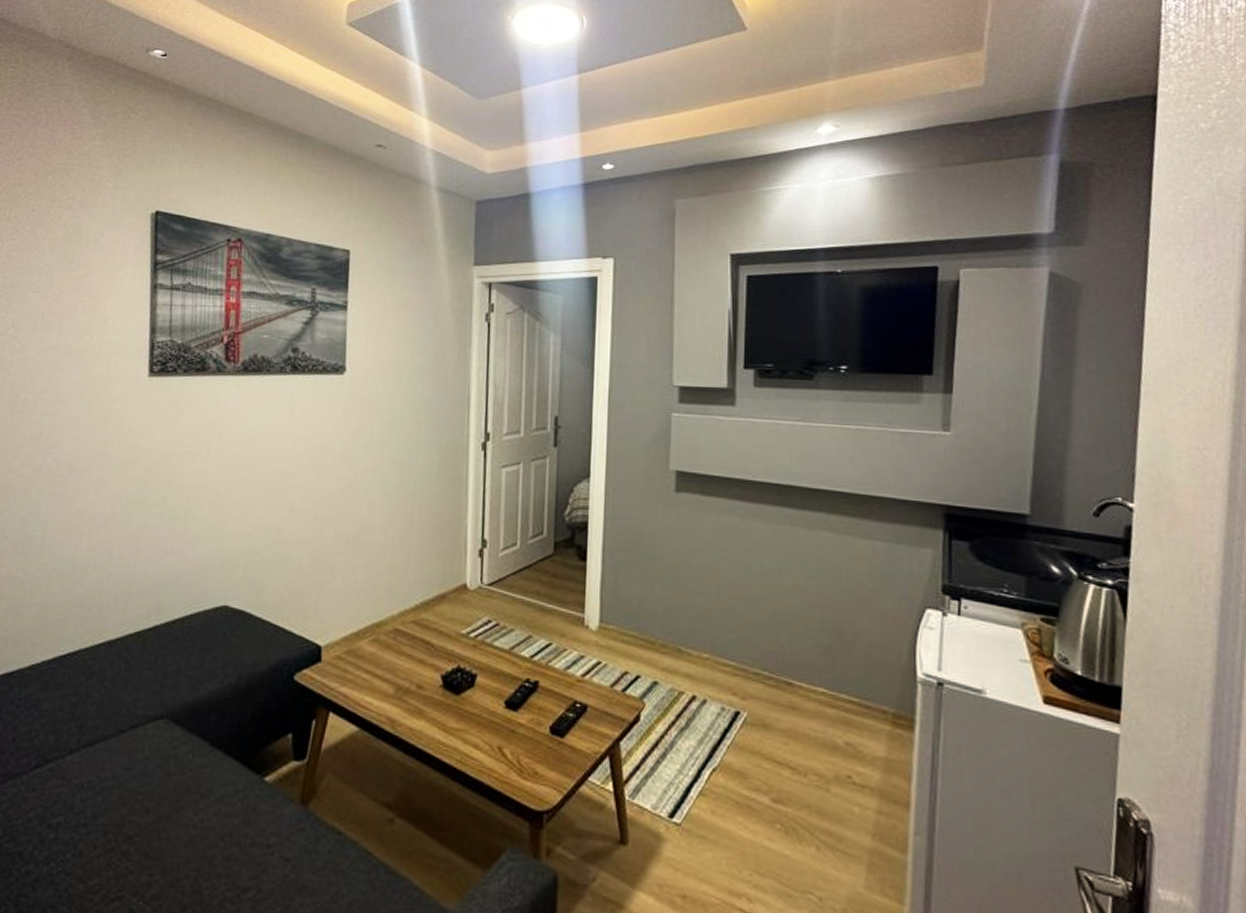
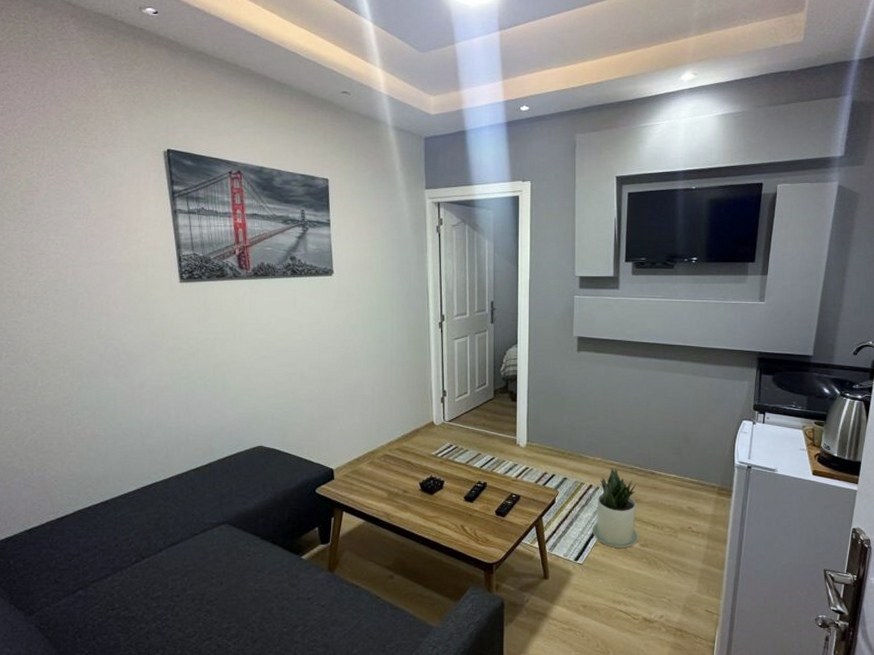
planter: none [696,671,768,804] -> present [592,468,638,549]

